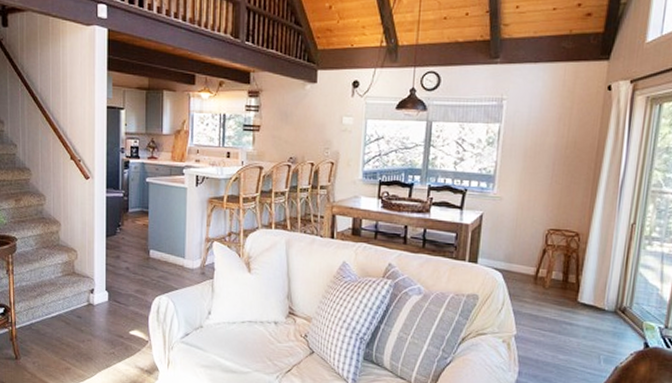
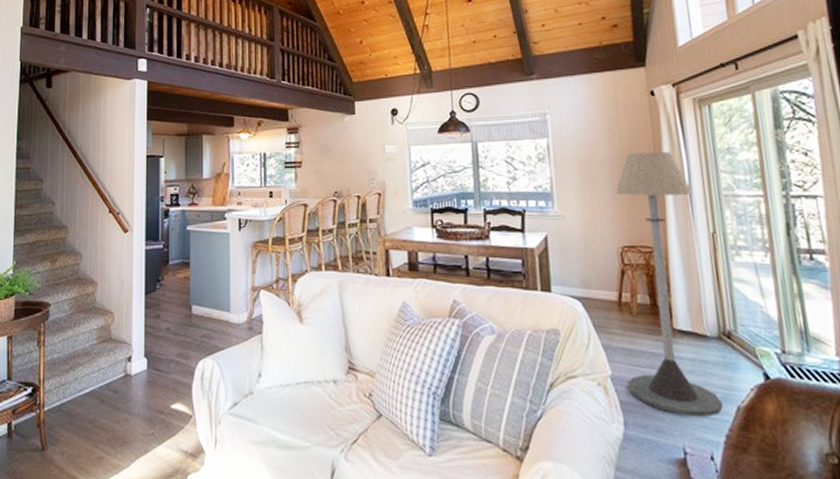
floor lamp: none [528,144,624,373] -> present [614,151,723,417]

